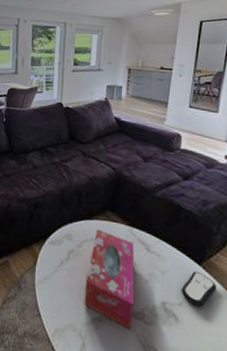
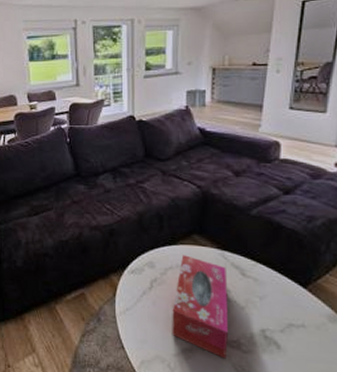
remote control: present [181,271,216,307] -> none [283,295,325,333]

